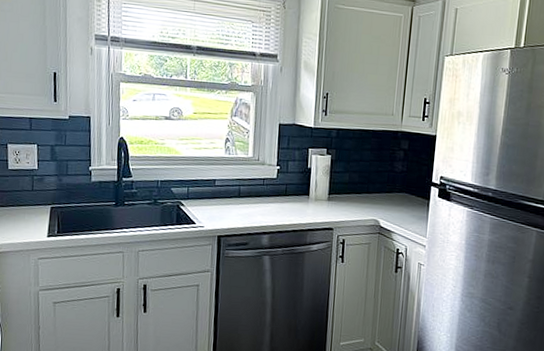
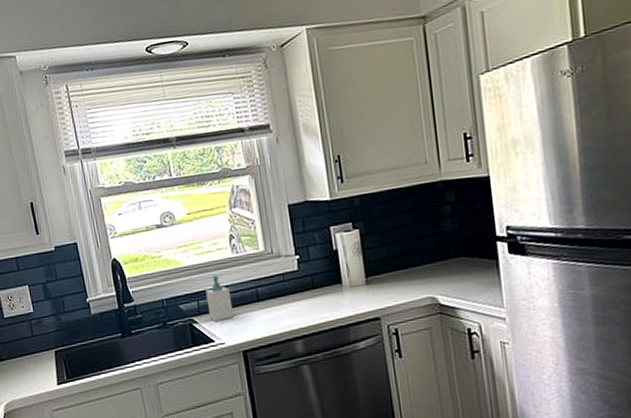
soap bottle: none [195,168,217,208] -> present [205,275,234,322]

